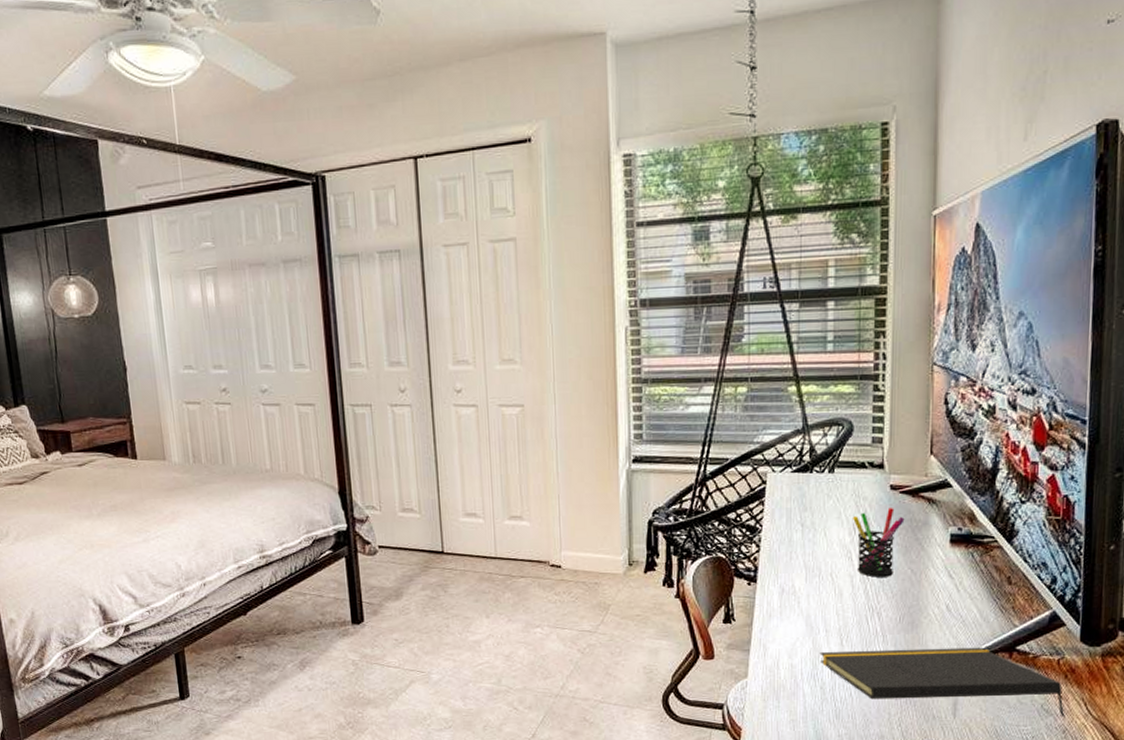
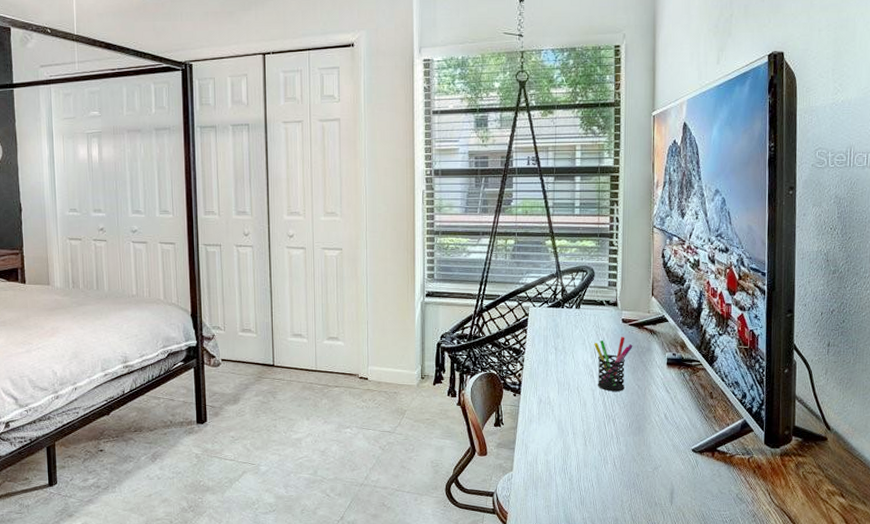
notepad: present [819,647,1065,718] -> none [568,448,755,505]

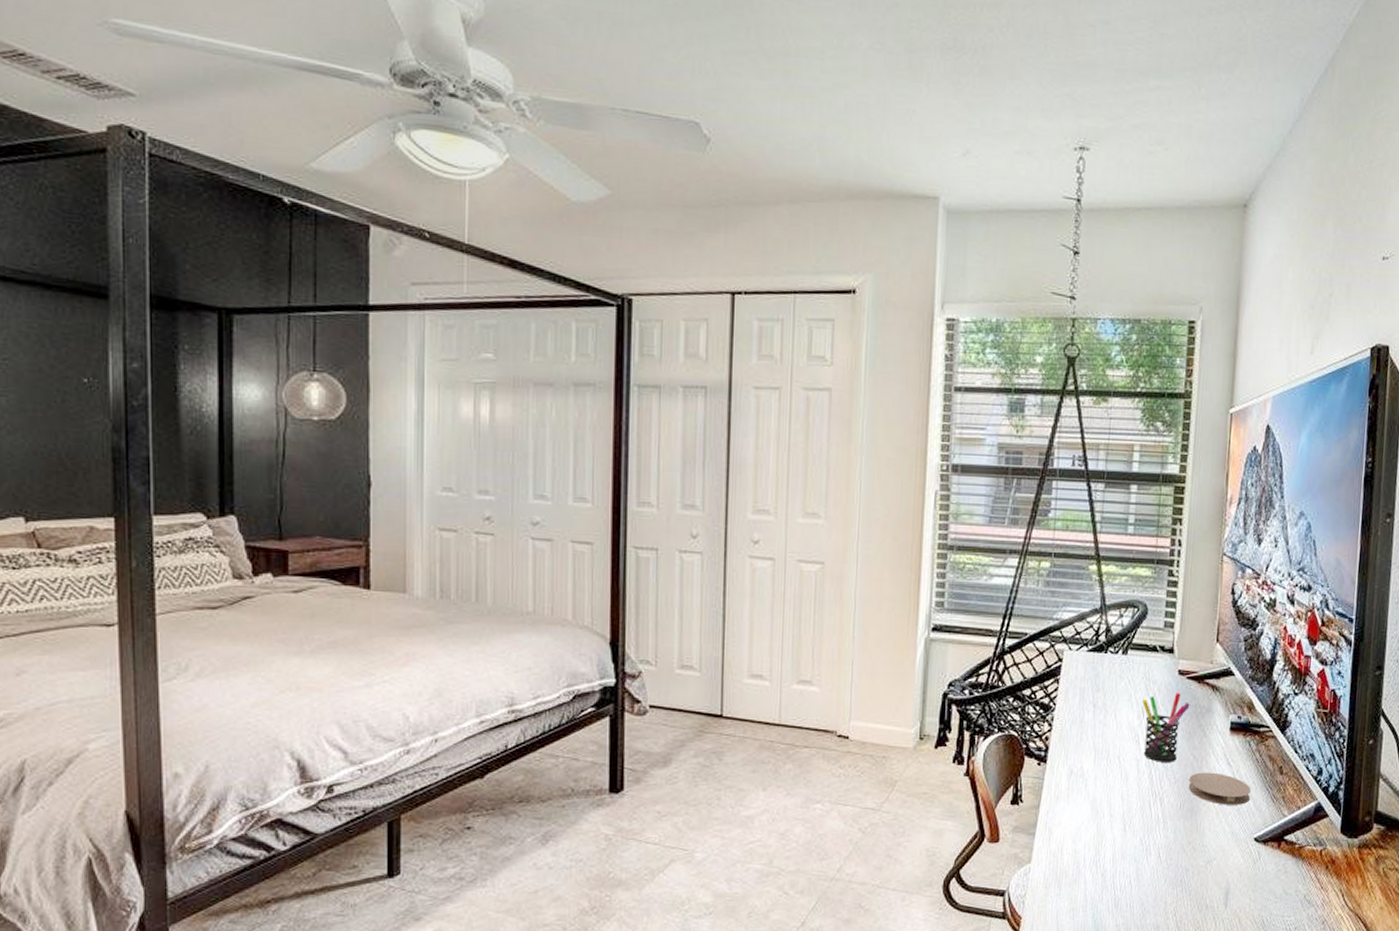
coaster: none [635,398,687,424] -> present [1188,772,1251,805]

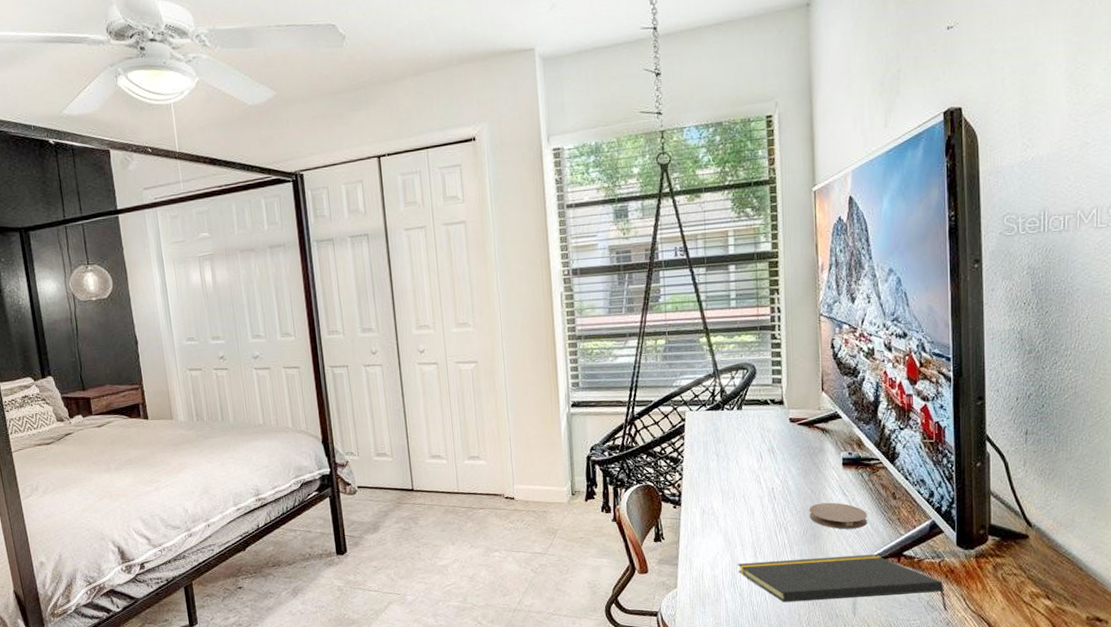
notepad: none [1103,836,1325,908] -> present [737,554,948,612]
pen holder: present [1142,693,1190,762] -> none [760,438,803,498]

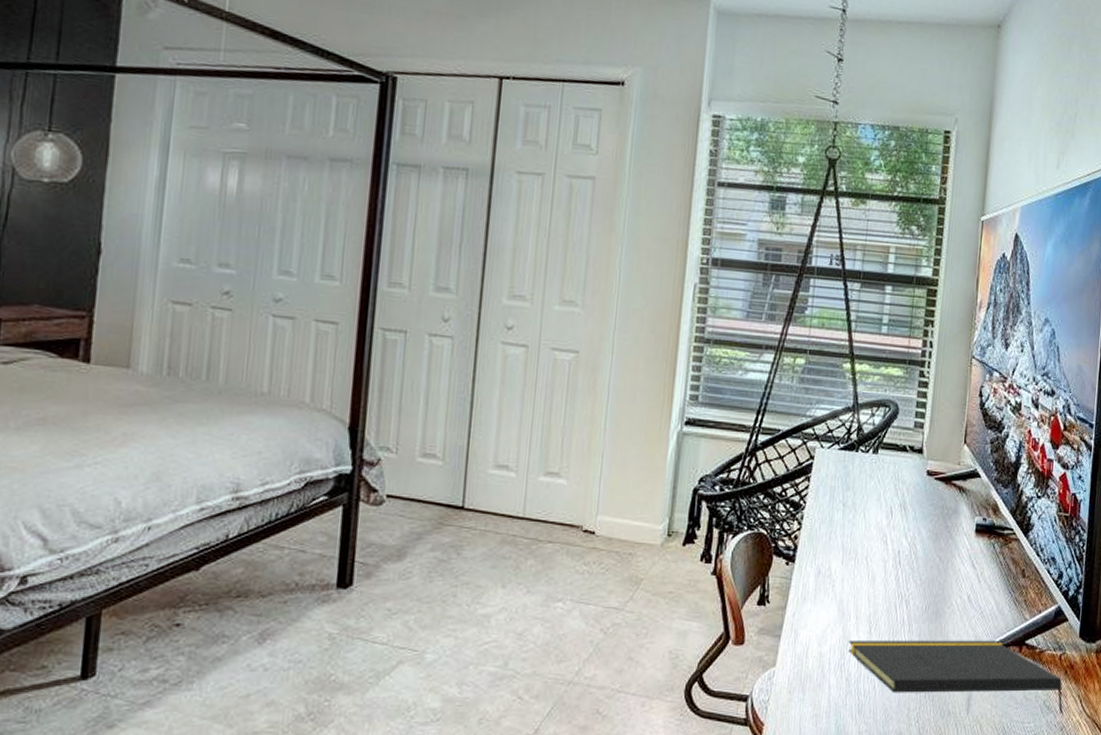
coaster: present [809,502,868,529] -> none [933,574,994,608]

